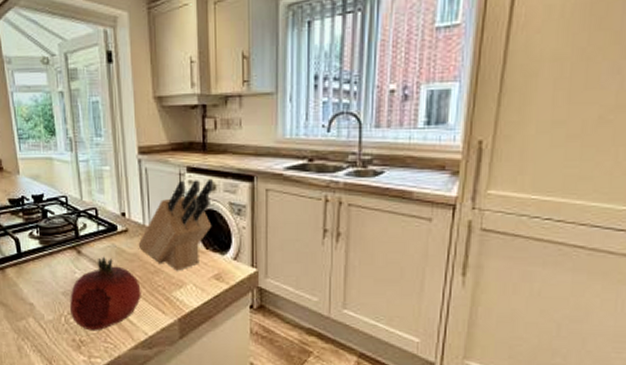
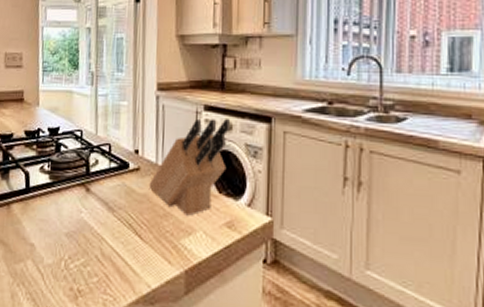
fruit: present [70,256,141,331] -> none [71,195,148,280]

